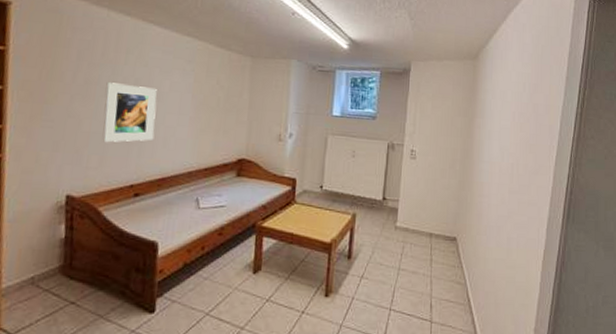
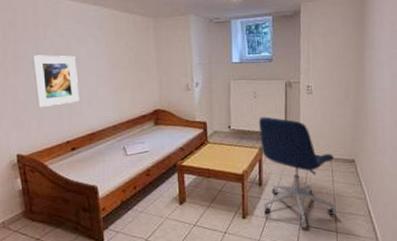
office chair: none [350,179,434,314] -> present [258,116,335,228]

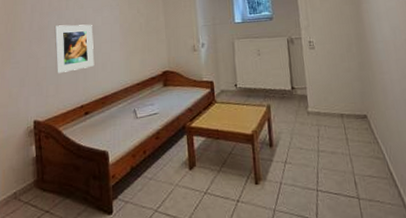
office chair: present [258,116,335,228] -> none [264,73,354,194]

